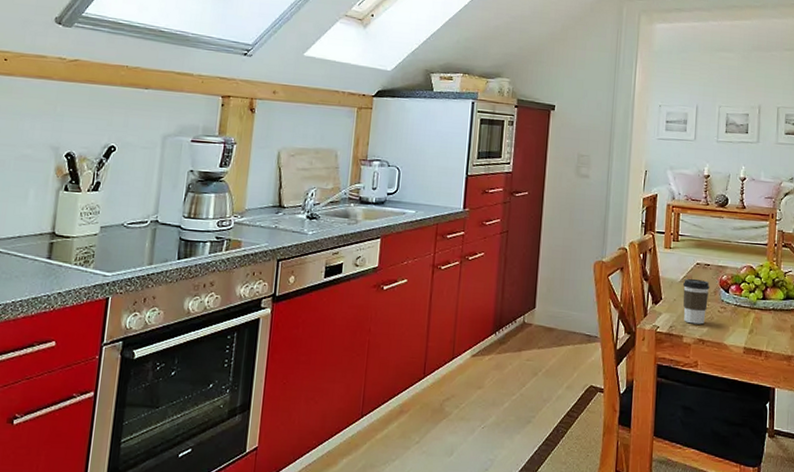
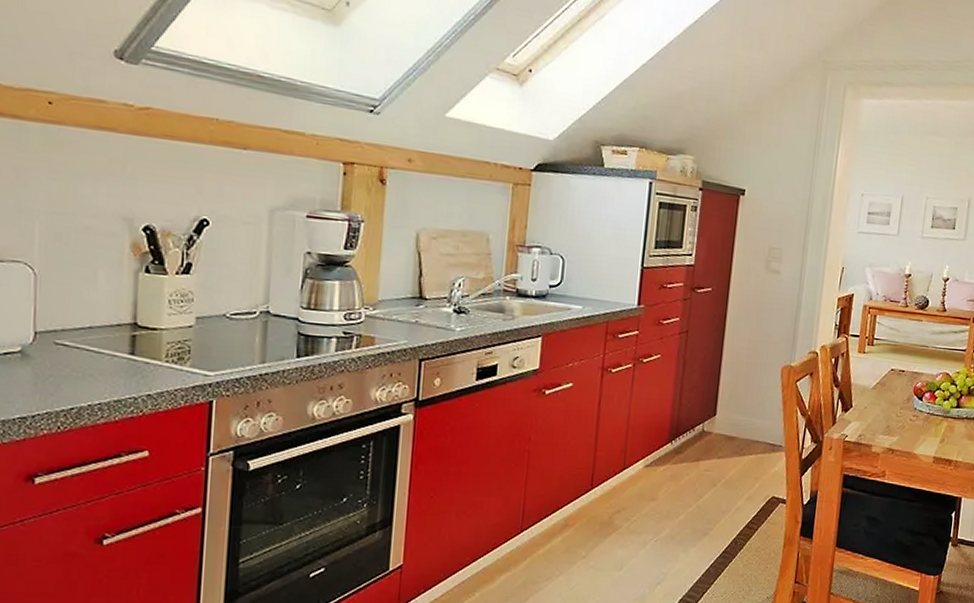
coffee cup: present [682,279,710,325] -> none [874,386,903,433]

